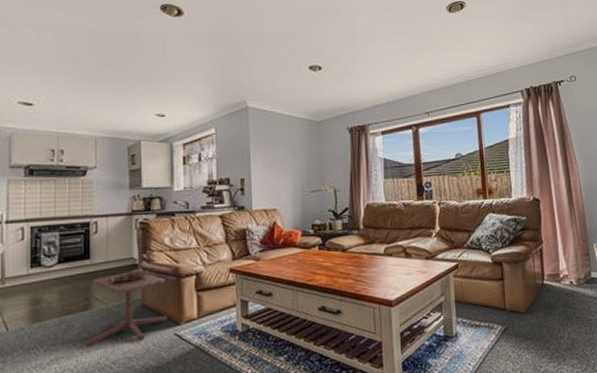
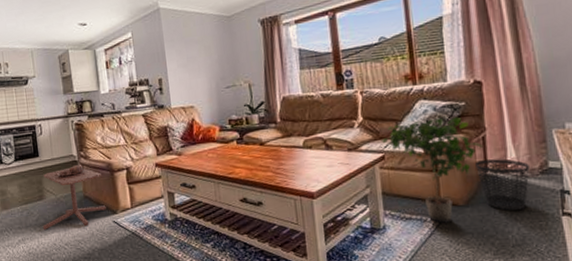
potted plant: none [456,229,540,330] -> present [382,116,483,223]
wastebasket: none [534,269,577,317] -> present [475,159,530,211]

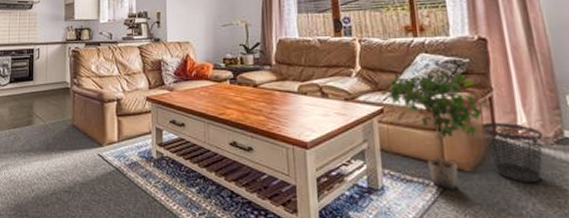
side table: present [42,164,106,230] -> none [27,91,93,157]

